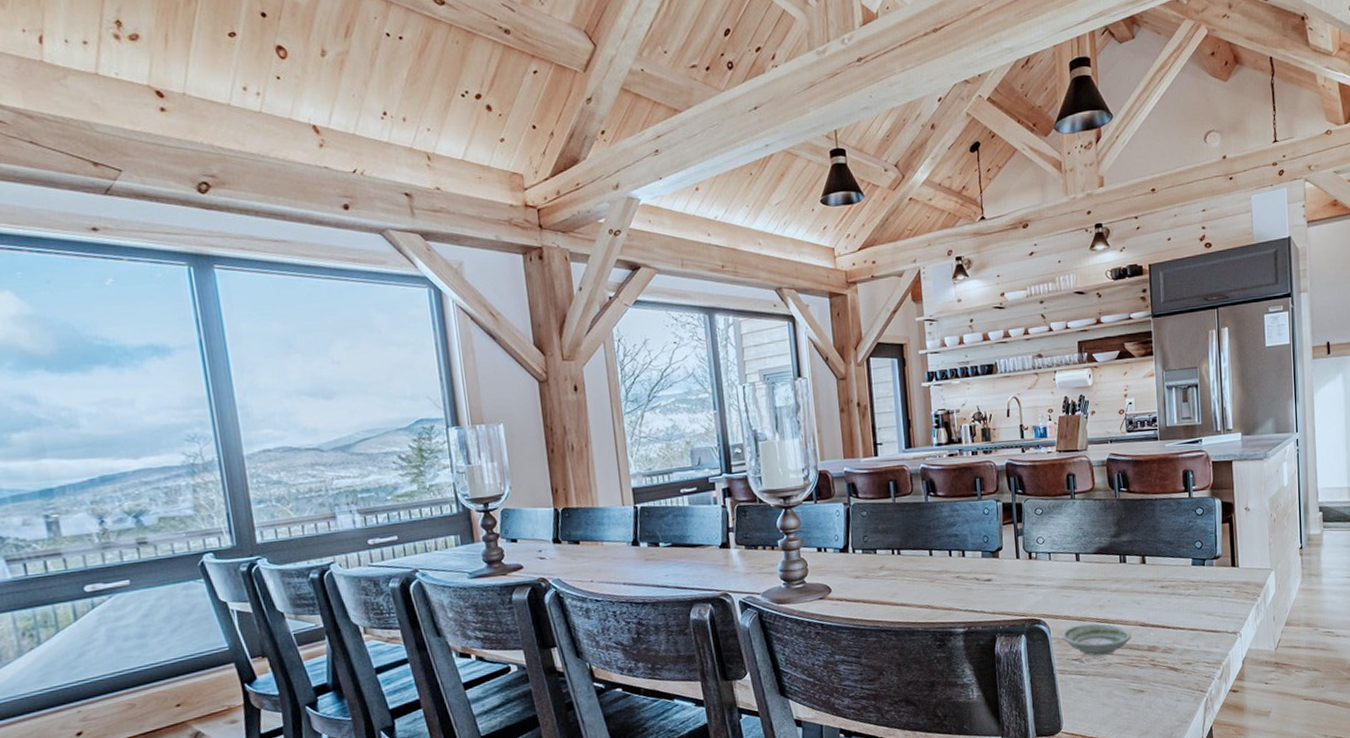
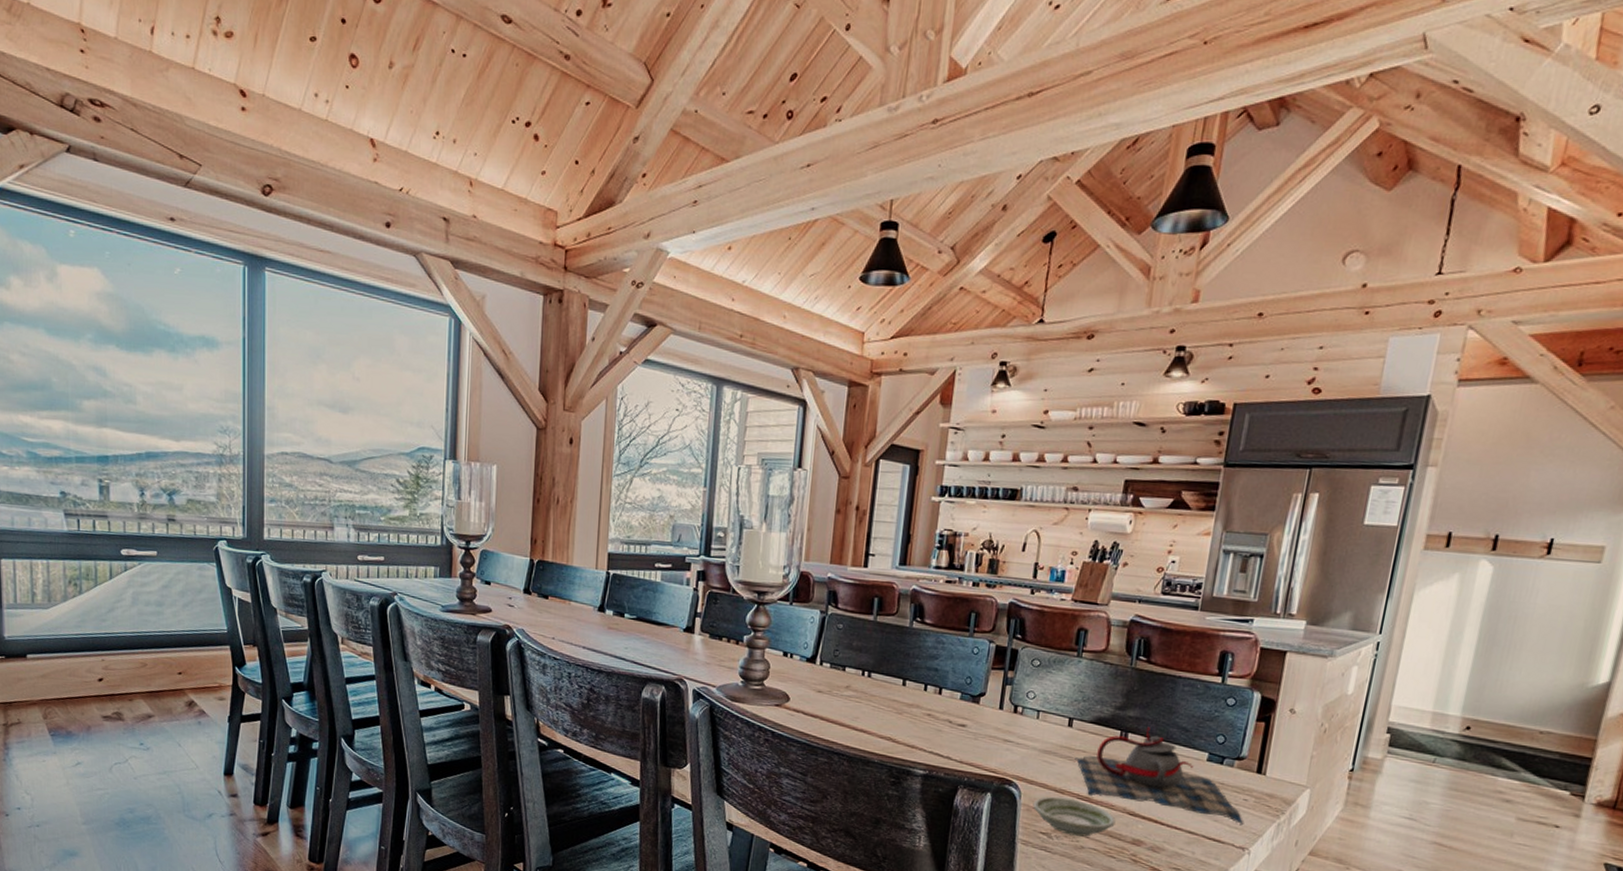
teapot: none [1087,547,1231,617] -> present [1075,726,1244,825]

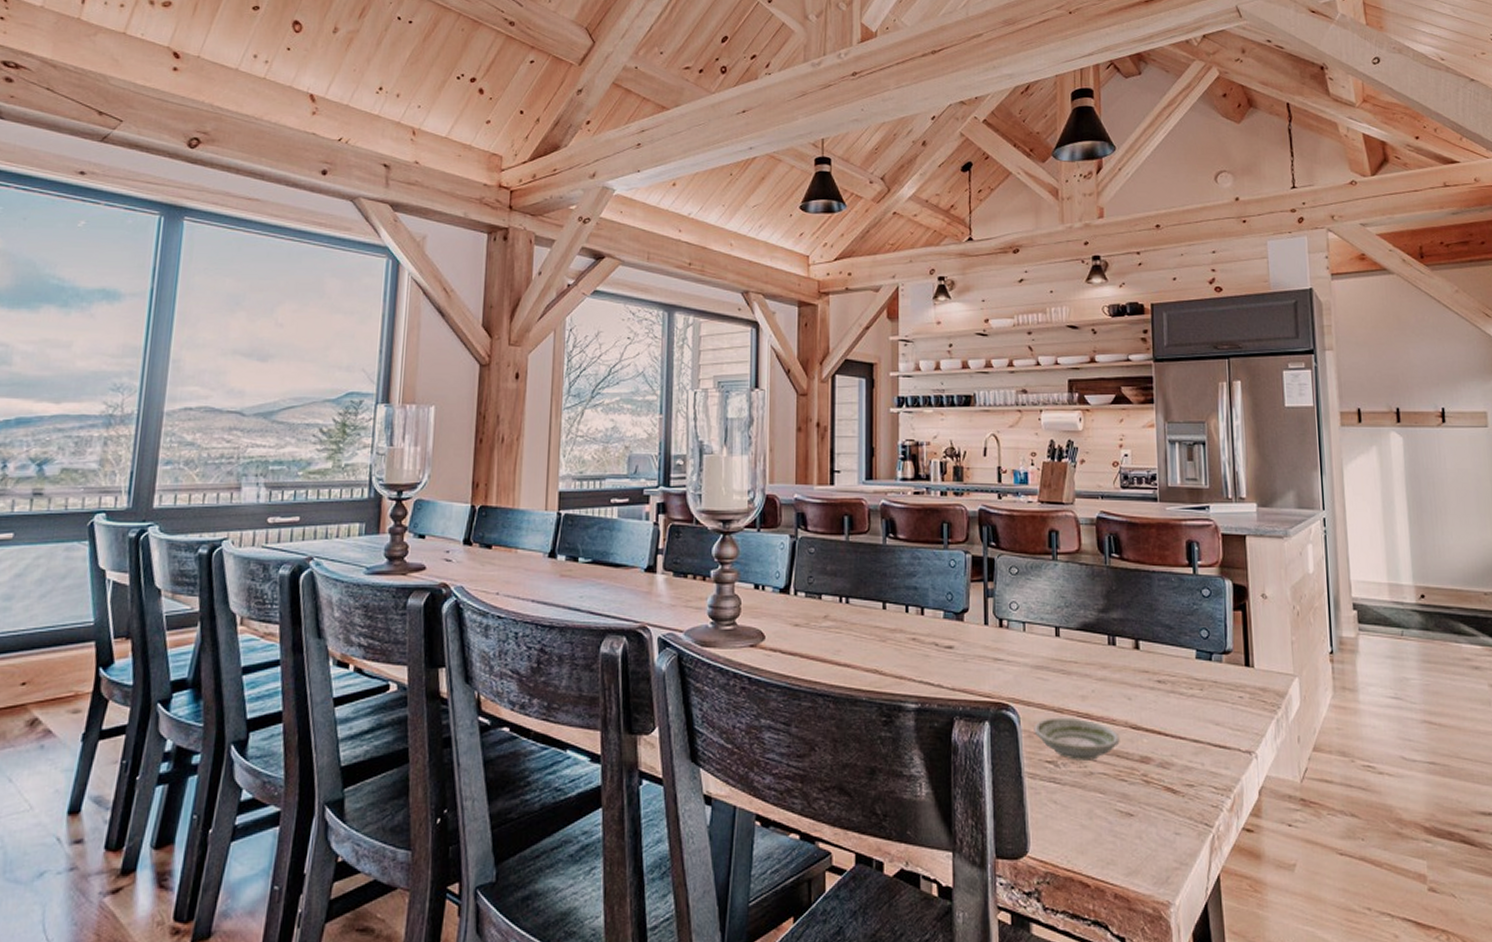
teapot: present [1075,726,1244,825] -> none [1068,628,1245,725]

